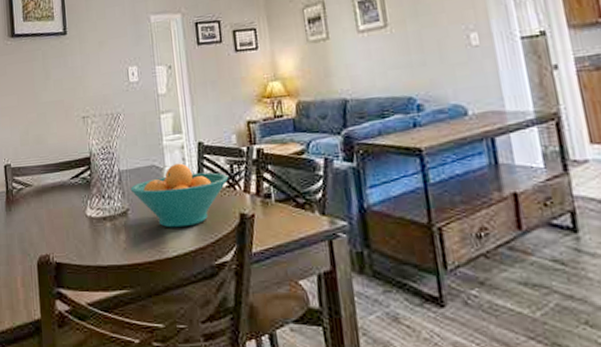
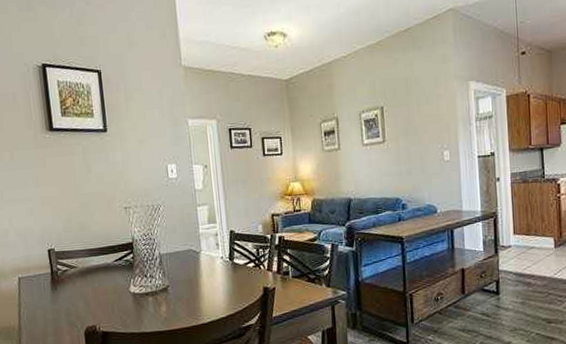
fruit bowl: present [130,163,229,228] -> none [170,248,255,300]

